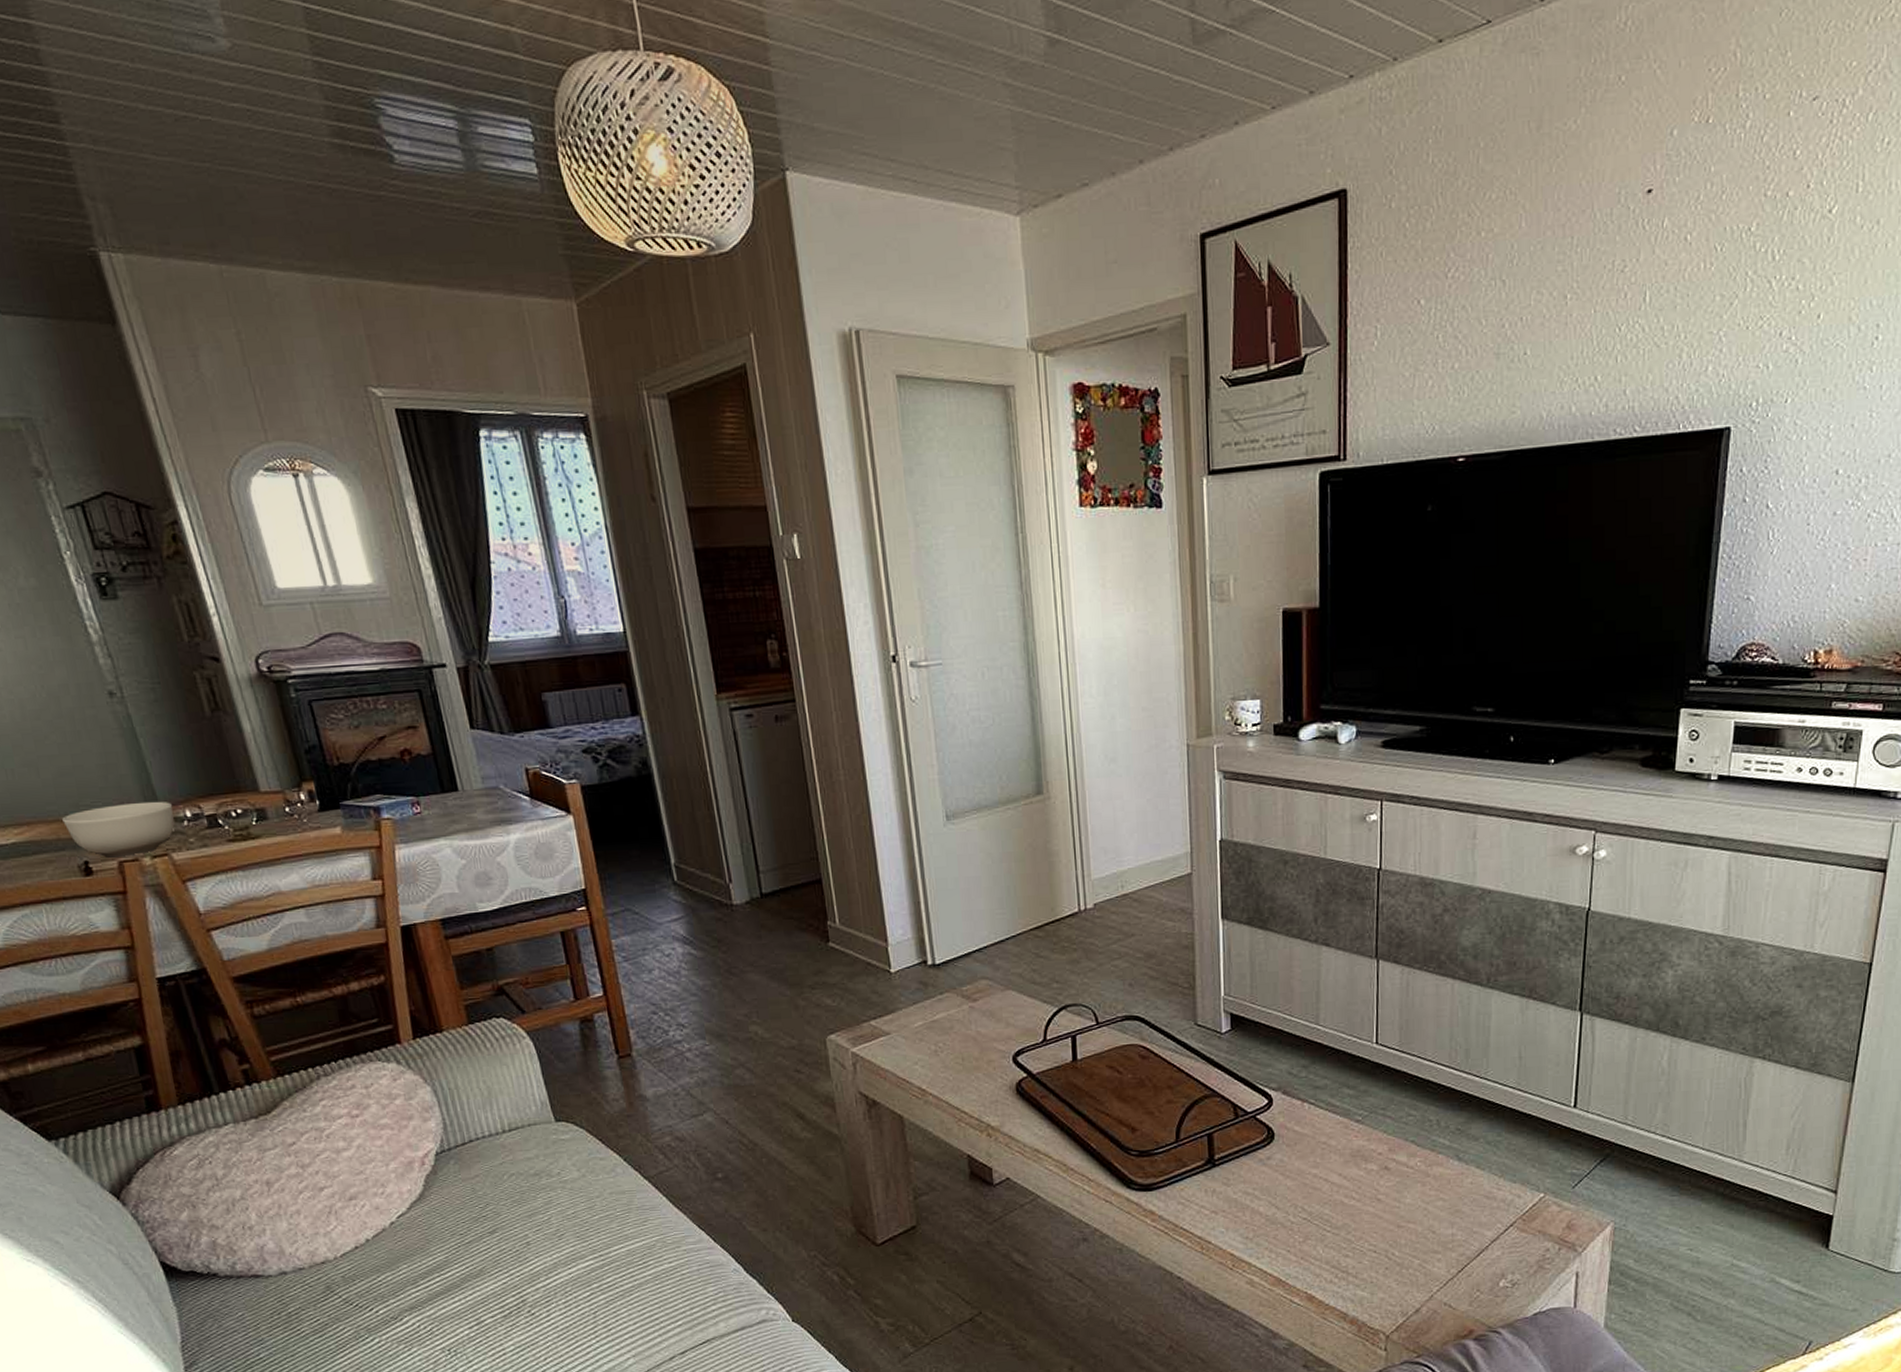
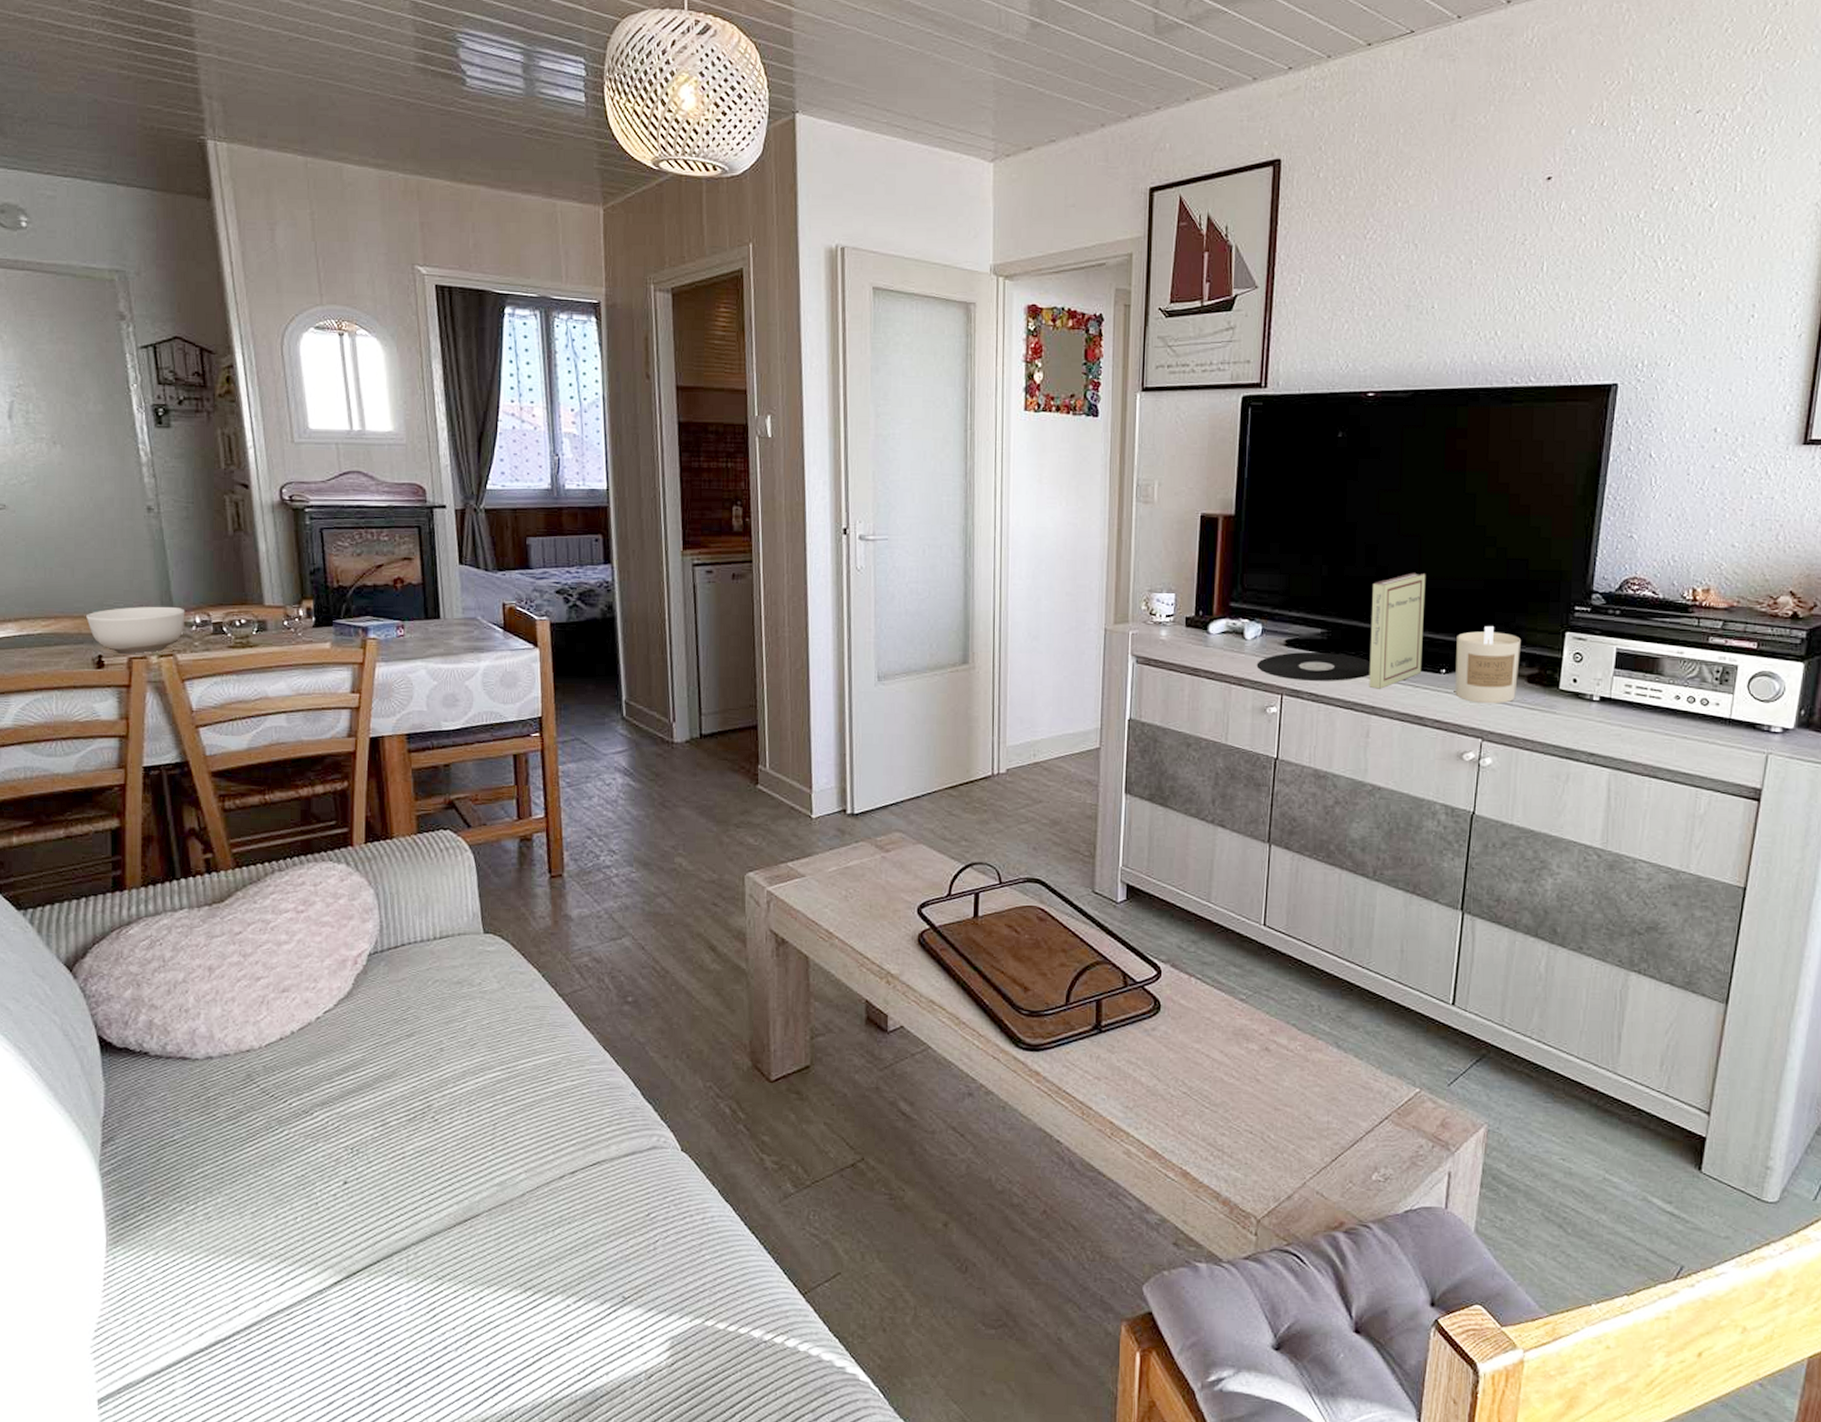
vinyl record: none [1353,751,1475,784] -> present [1256,652,1371,682]
book: none [1472,655,1530,787] -> present [1369,572,1426,689]
candle: none [1565,709,1634,793] -> present [1455,626,1522,704]

